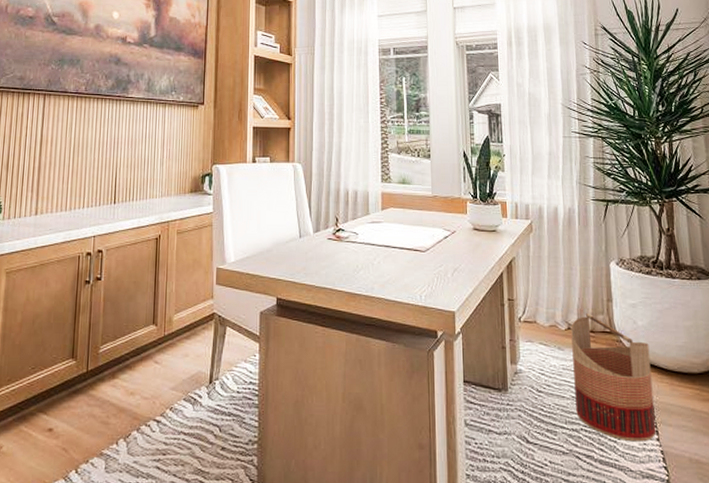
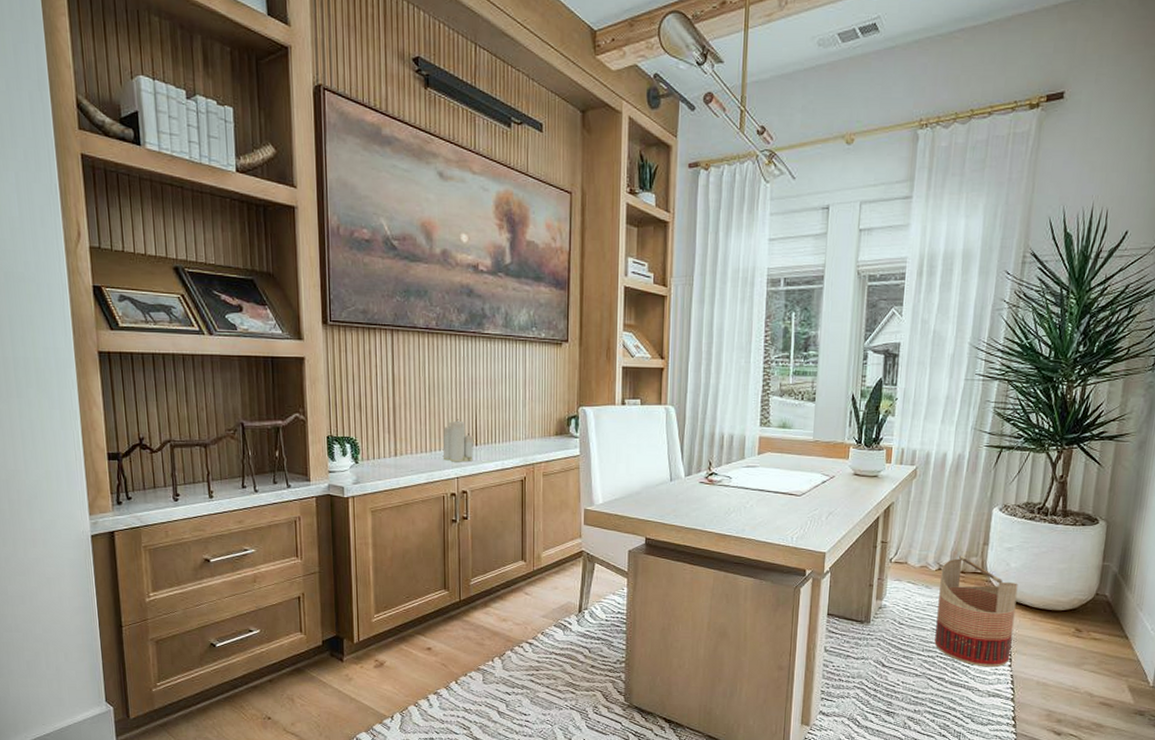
candle: none [82,177,112,221] -> present [443,419,473,462]

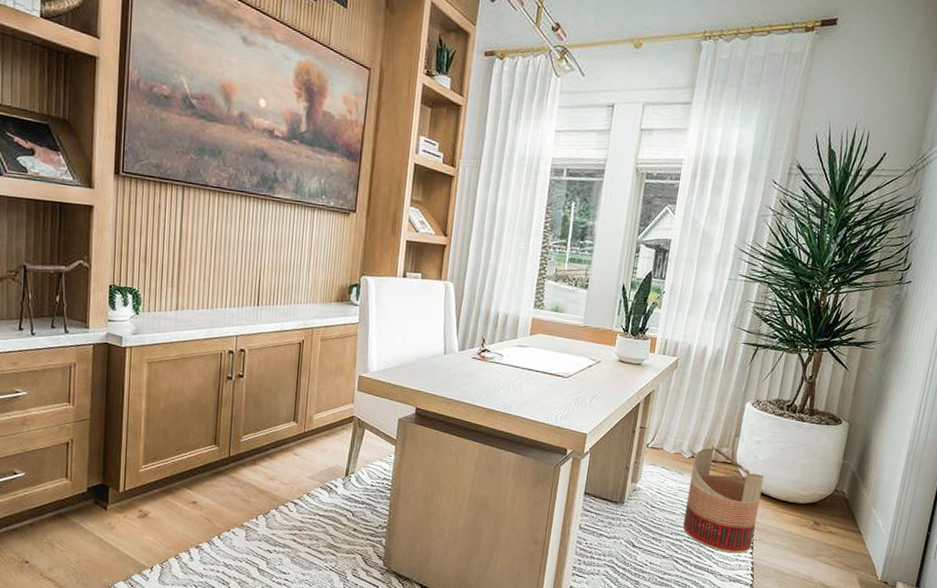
candle: present [443,419,473,462] -> none [224,278,255,322]

